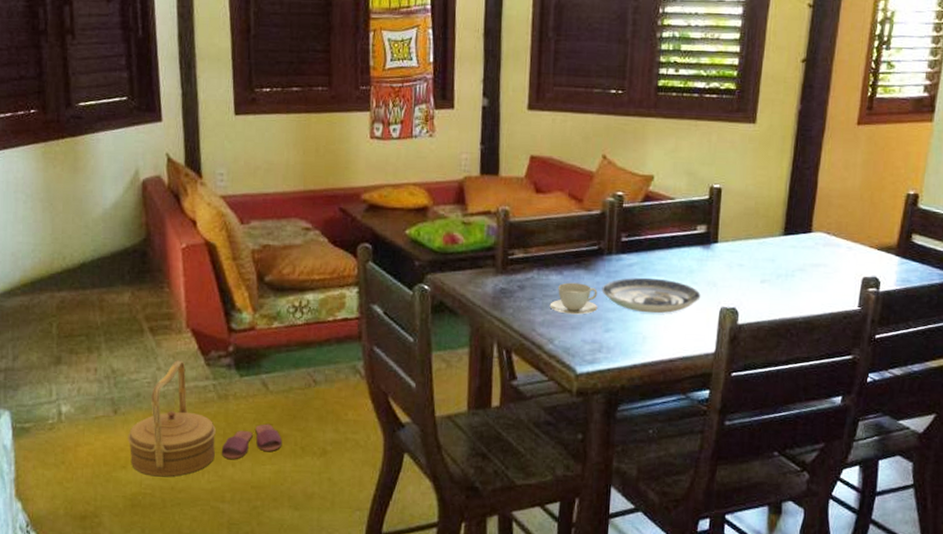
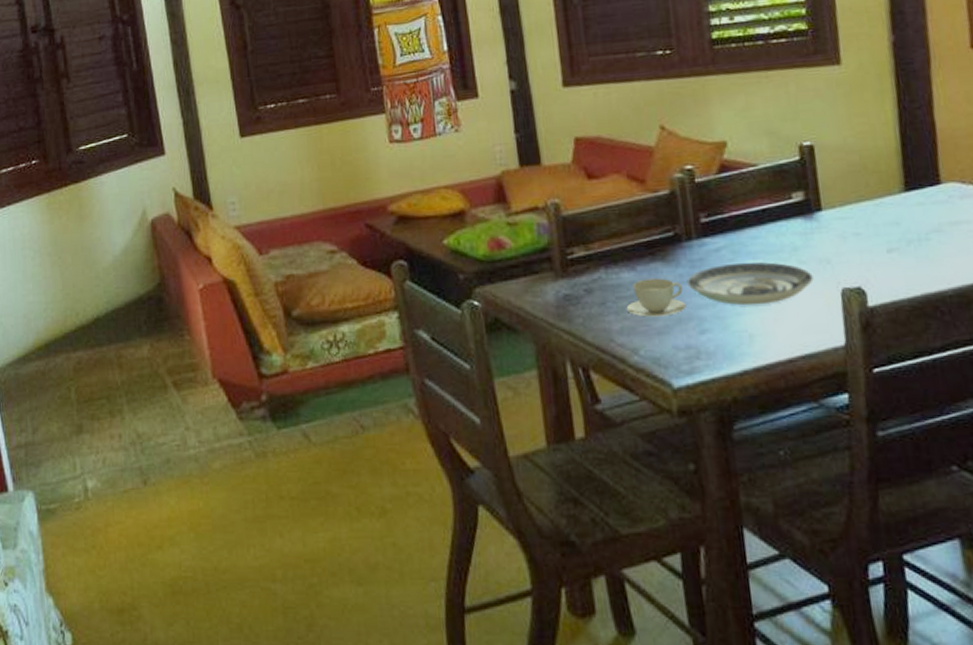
basket: present [127,360,217,477] -> none [161,416,259,556]
slippers: present [221,423,282,459] -> none [265,482,334,528]

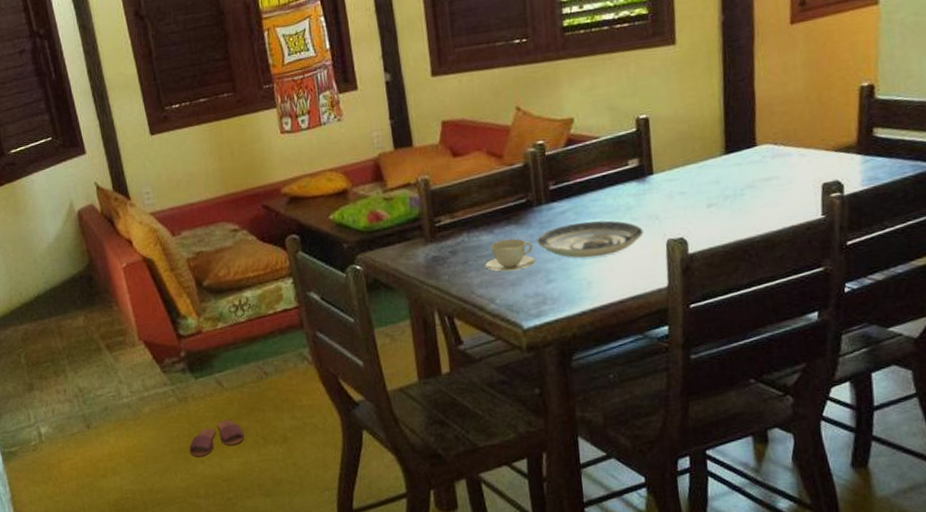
slippers: none [265,482,334,528] -> present [189,419,245,457]

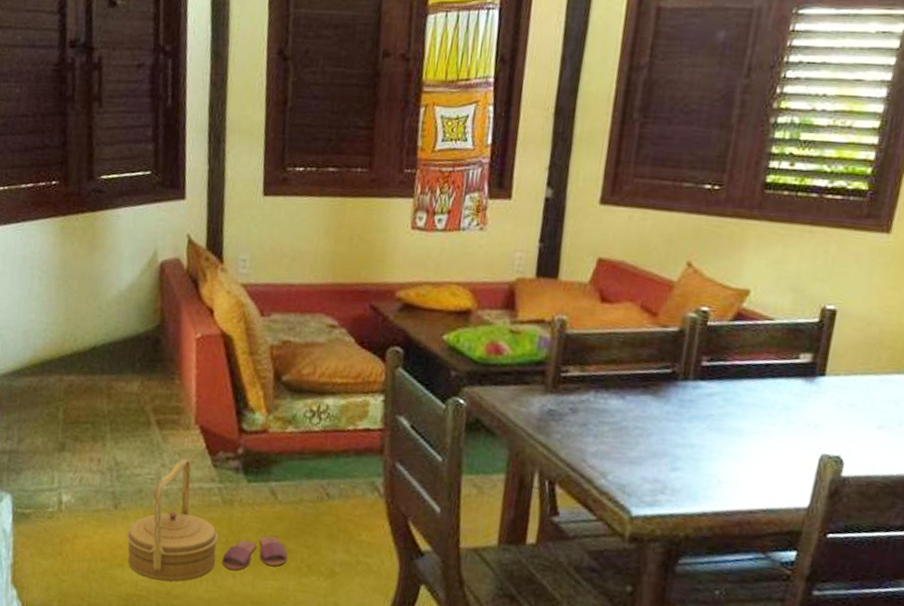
basket: none [102,371,184,482] -> present [126,458,219,582]
teacup: present [485,238,536,272] -> none [605,409,667,448]
plate: present [536,220,644,258] -> none [671,409,797,455]

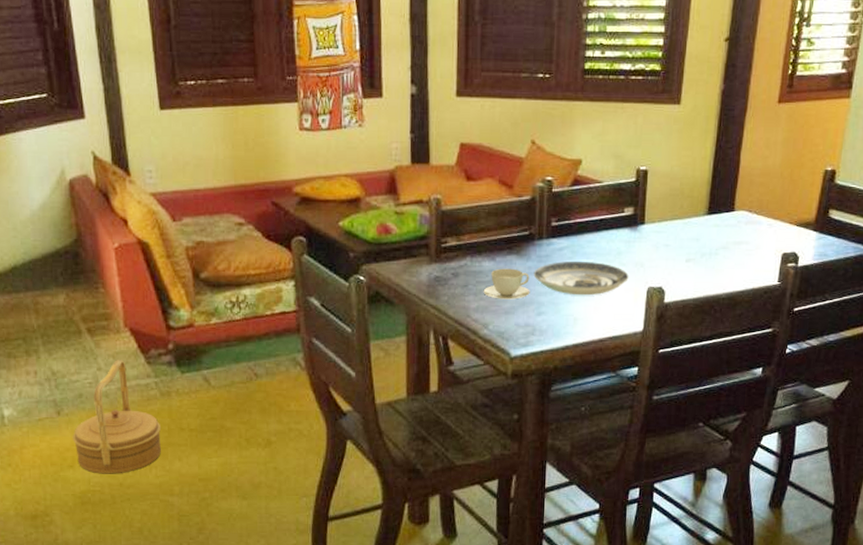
slippers: present [222,535,288,570] -> none [167,418,227,454]
teacup: none [605,409,667,448] -> present [483,268,530,300]
plate: none [671,409,797,455] -> present [533,260,629,296]

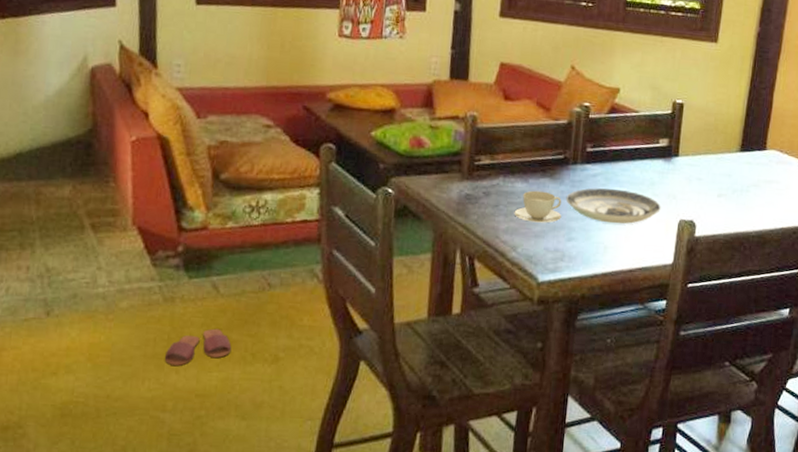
basket: present [73,360,162,474] -> none [60,259,161,385]
slippers: none [167,418,227,454] -> present [164,328,232,366]

